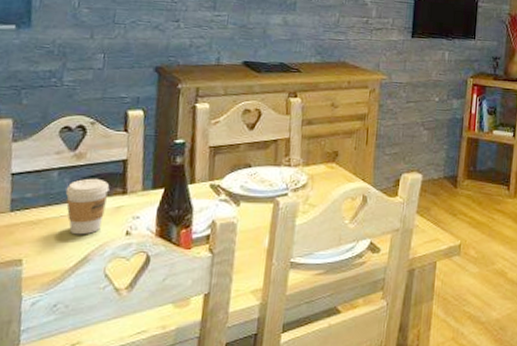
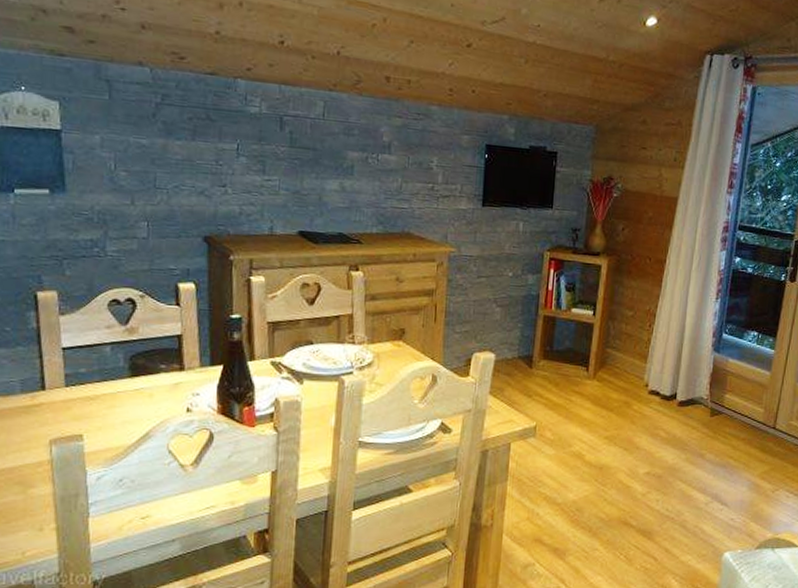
coffee cup: present [65,178,110,235] -> none [120,353,166,411]

